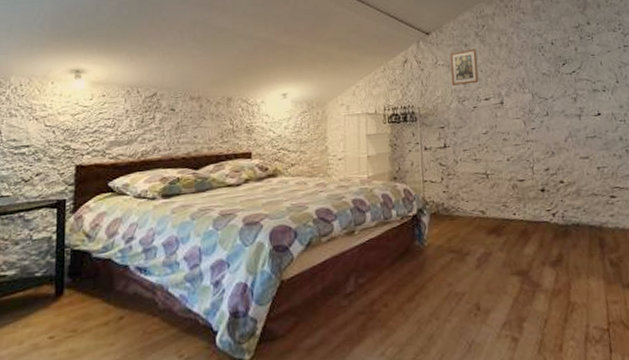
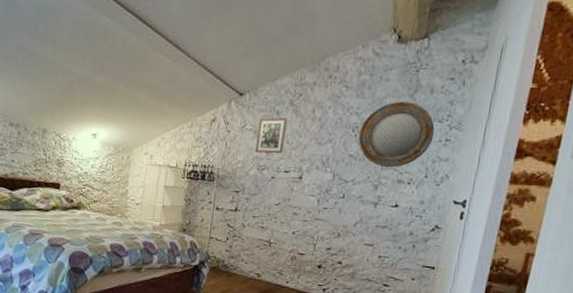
home mirror: none [545,18,613,80] -> present [358,101,435,168]

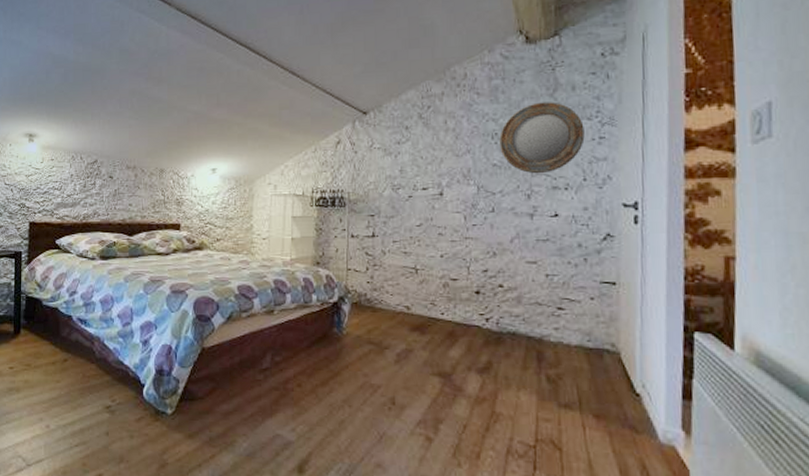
picture frame: present [254,117,288,154] -> none [386,132,418,172]

